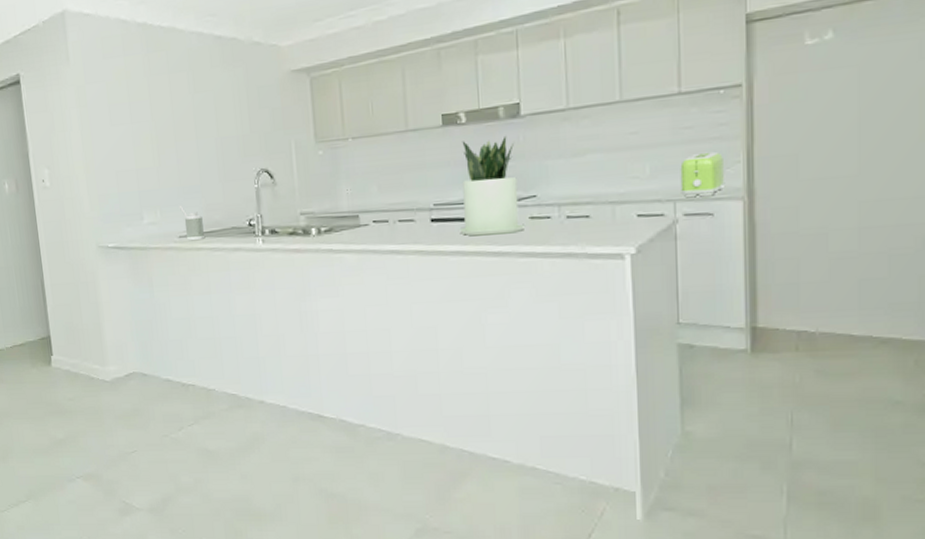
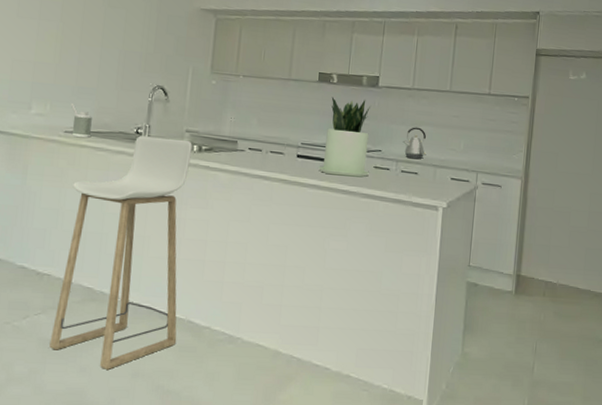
bar stool: none [197,223,332,475] -> present [49,136,192,370]
kettle: none [563,157,598,200] -> present [403,127,426,160]
toaster: present [680,151,724,198] -> none [482,140,512,173]

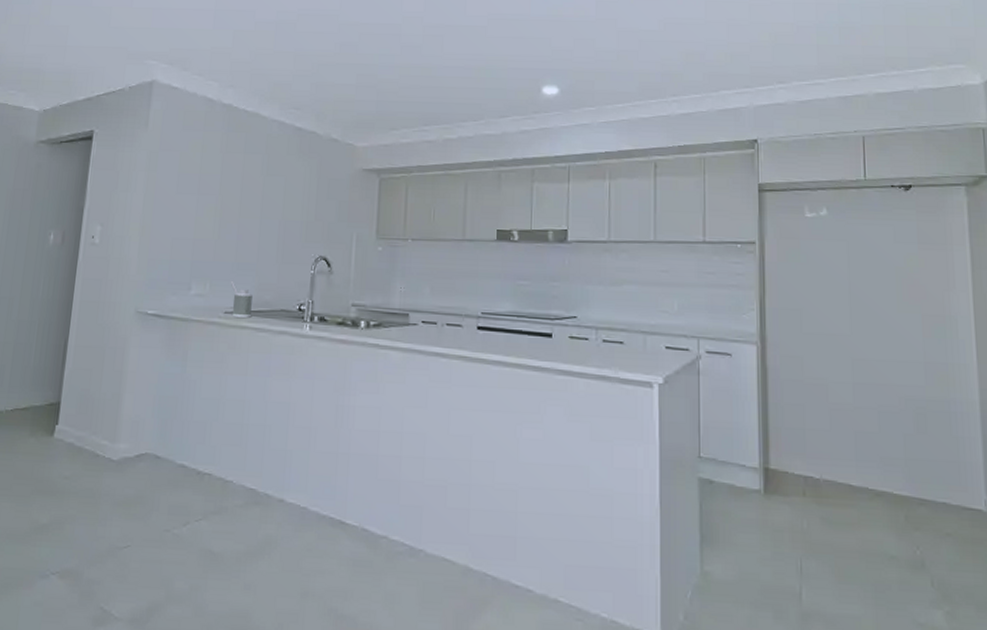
bar stool: present [49,136,192,370] -> none [211,313,359,588]
planter: present [318,97,370,178] -> none [503,257,564,350]
kettle: present [403,127,426,160] -> none [602,286,632,326]

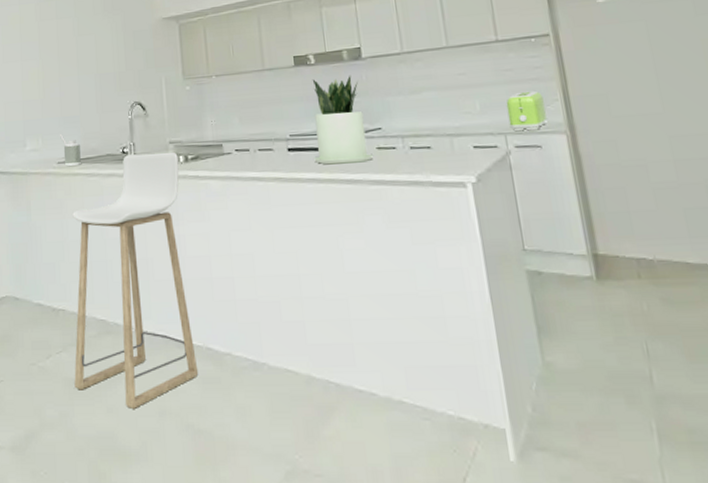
bar stool: none [211,313,359,588] -> present [72,151,199,409]
planter: none [503,257,564,350] -> present [312,75,373,165]
toaster: none [703,297,740,338] -> present [506,90,547,132]

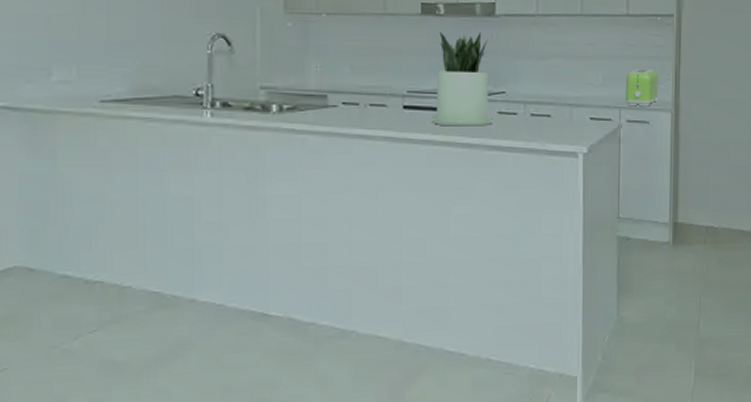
soap dispenser: present [59,133,81,167] -> none [104,63,135,108]
bar stool: present [72,151,199,409] -> none [113,98,276,388]

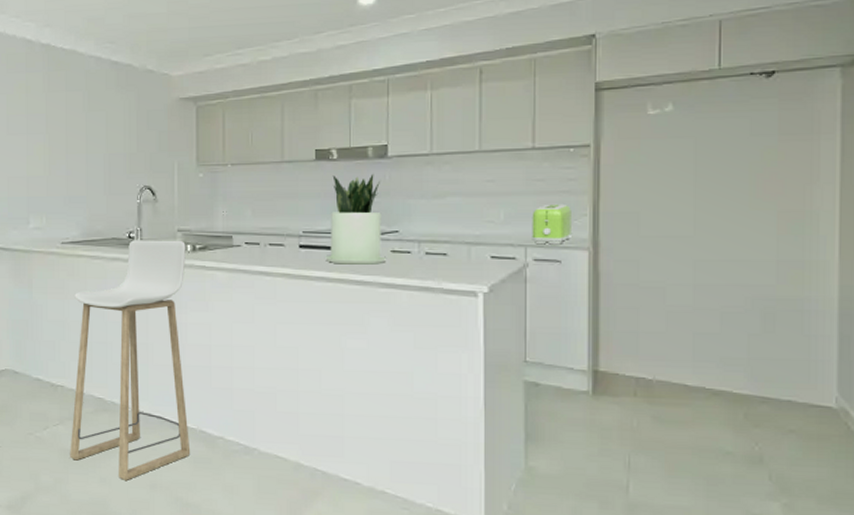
bar stool: none [113,98,276,388] -> present [70,240,191,480]

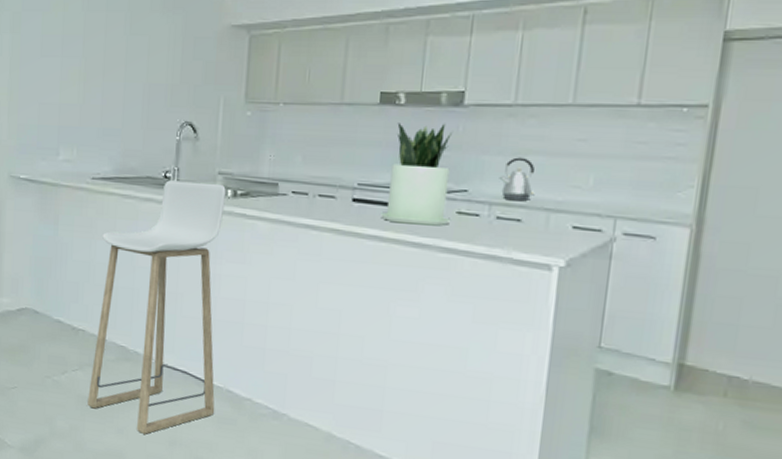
kettle: none [424,199,456,238] -> present [499,157,535,202]
toaster: present [532,203,571,245] -> none [623,171,676,219]

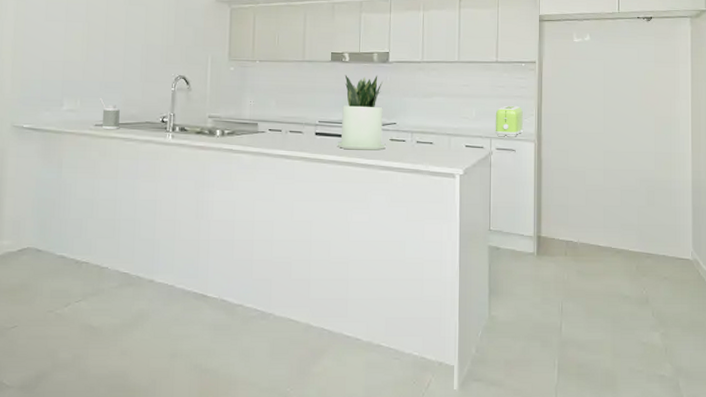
bar stool: present [87,180,226,434] -> none [91,124,215,351]
soap dispenser: none [96,146,118,185] -> present [99,97,120,130]
kettle: present [499,157,535,202] -> none [416,98,440,130]
toaster: none [623,171,676,219] -> present [495,105,523,137]

